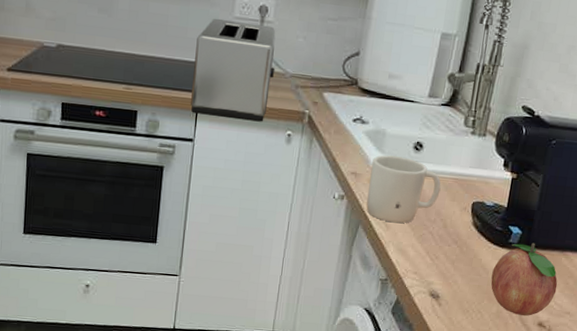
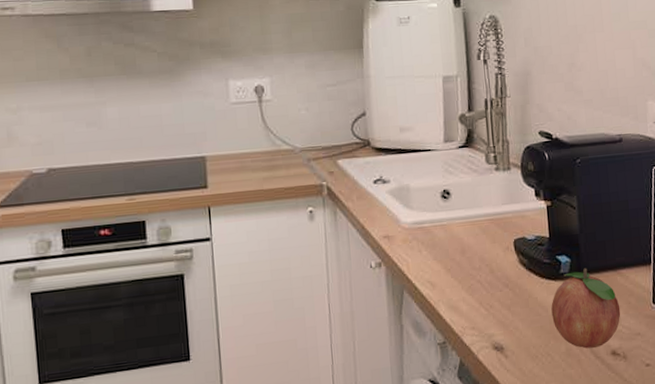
toaster: present [190,18,276,122] -> none [195,104,284,211]
mug: present [366,155,441,223] -> none [402,208,479,280]

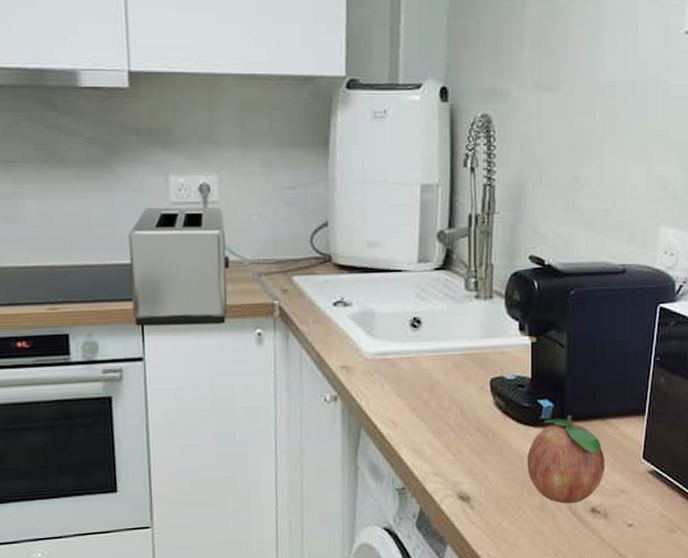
toaster: none [195,104,284,211] -> present [129,207,231,326]

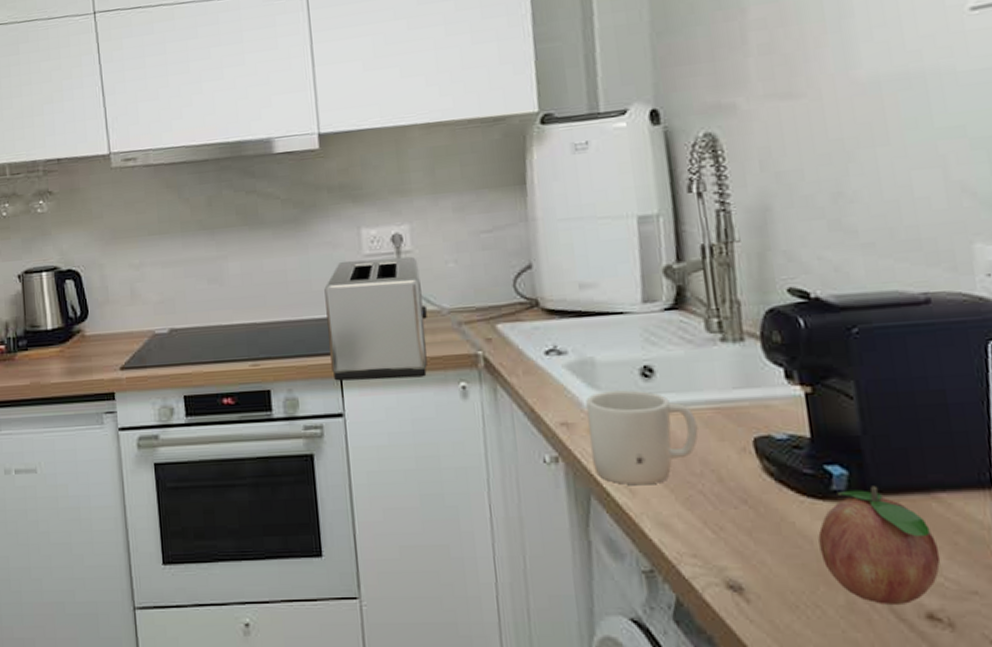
mug: none [364,338,450,419] -> present [586,390,698,486]

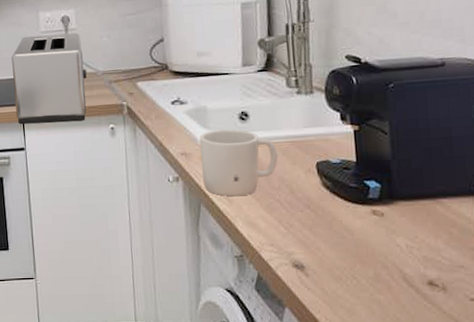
fruit: present [818,485,941,604] -> none [358,194,440,276]

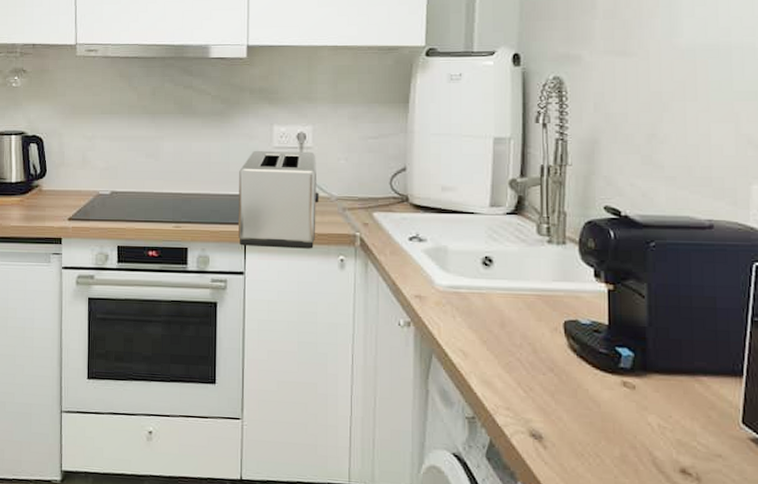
mug: present [199,129,278,197] -> none [436,274,522,350]

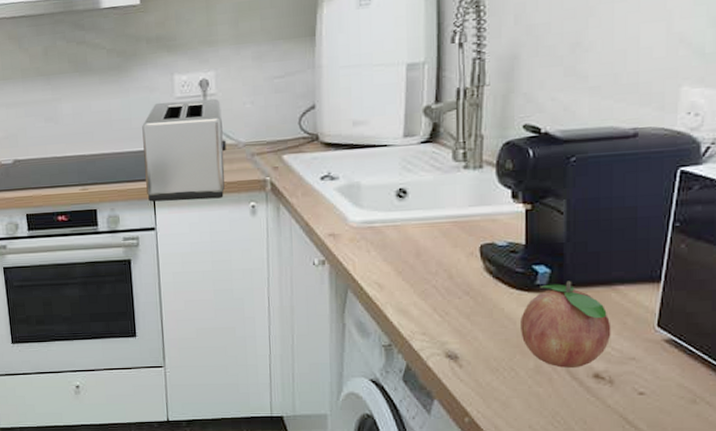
fruit: none [605,366,696,460] -> present [521,281,611,368]

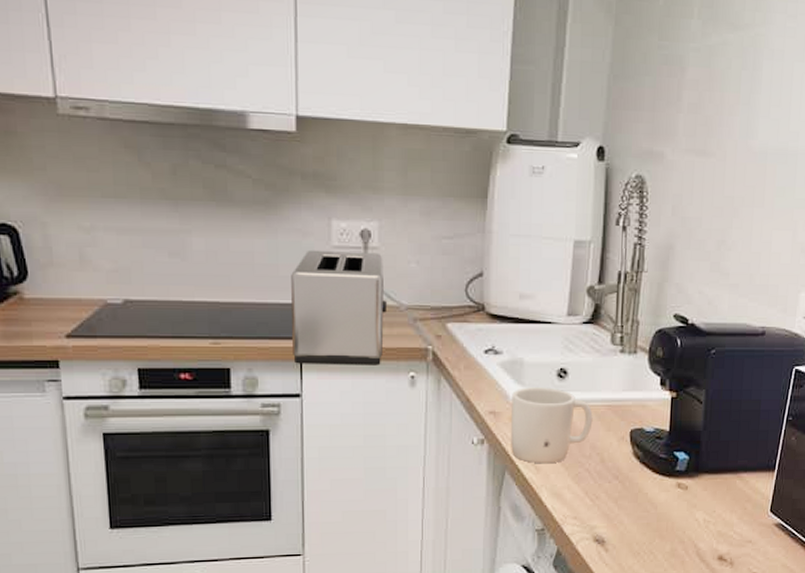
mug: none [350,208,437,282] -> present [510,387,593,464]
fruit: present [521,281,611,368] -> none [660,467,735,551]

